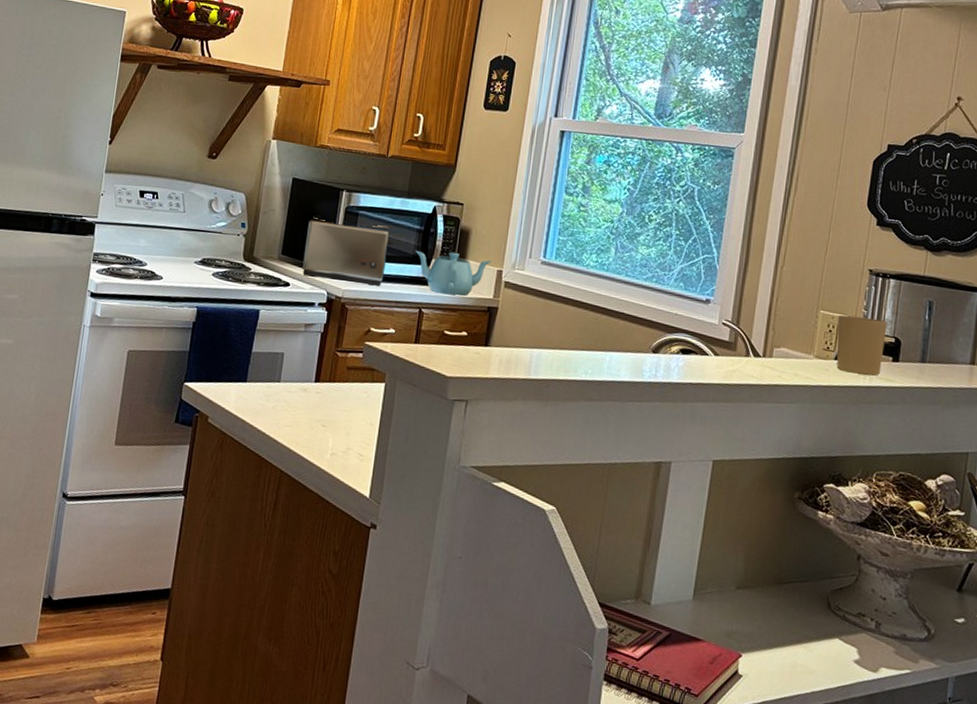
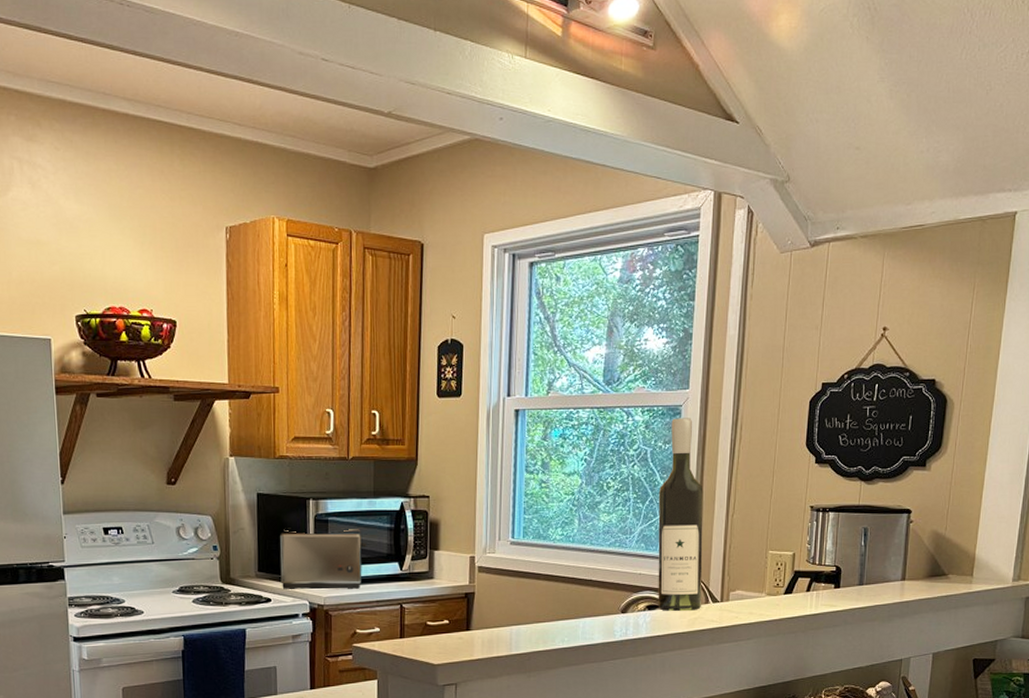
teakettle: present [414,250,493,297] -> none [388,545,464,587]
bottle: none [693,159,752,363] -> present [658,418,703,612]
mug: present [836,314,888,376] -> none [784,551,829,604]

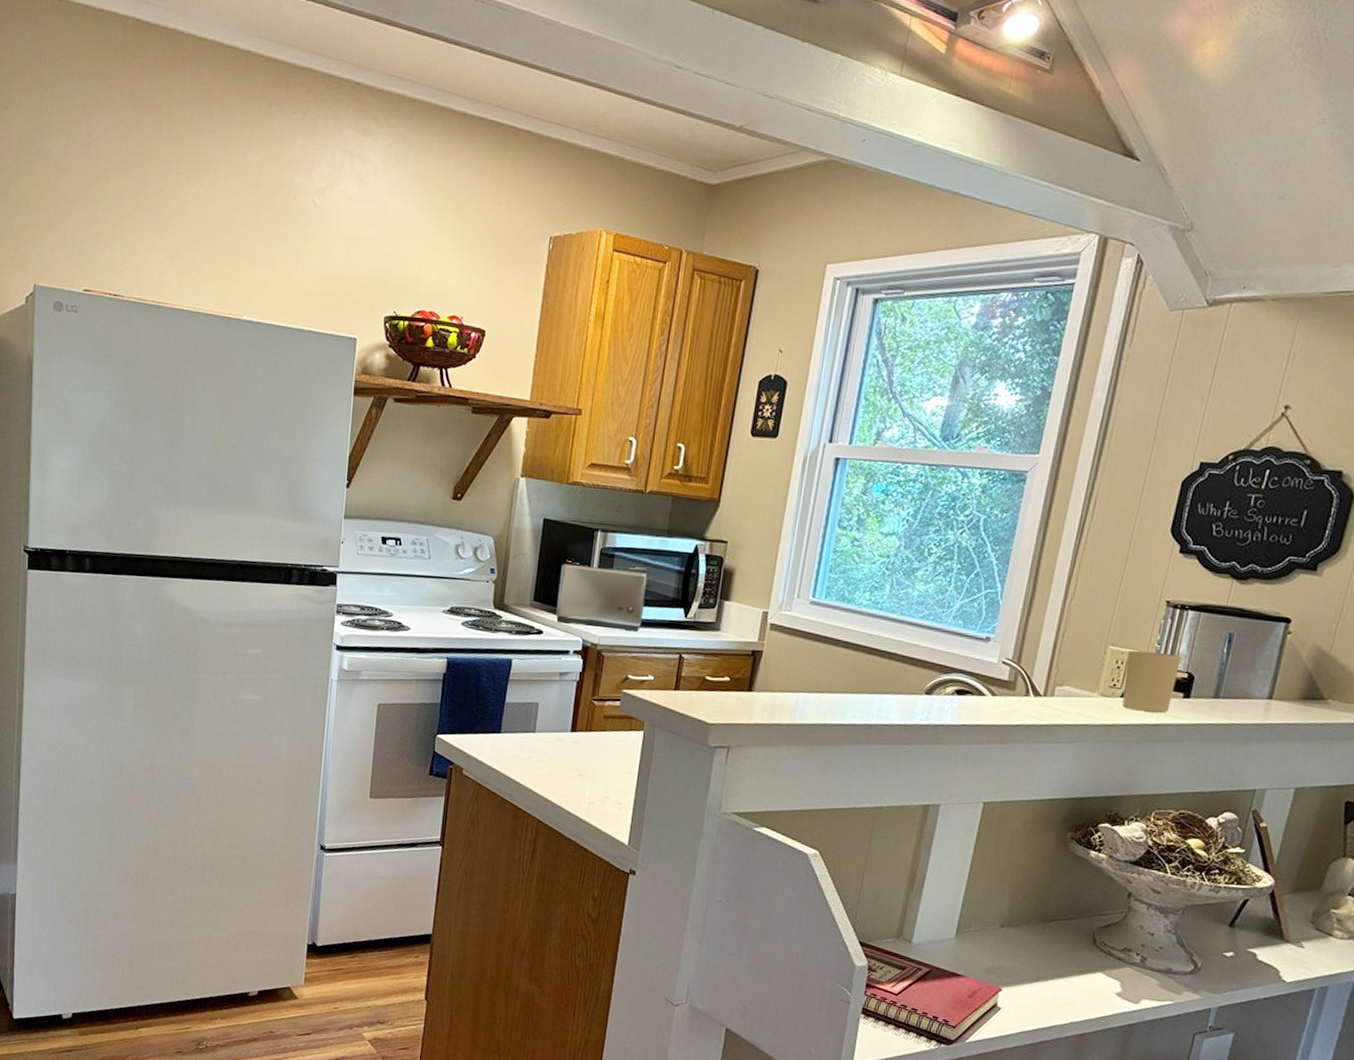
bottle: present [658,418,703,612] -> none [968,485,1041,703]
mug: none [784,551,829,604] -> present [1122,650,1182,713]

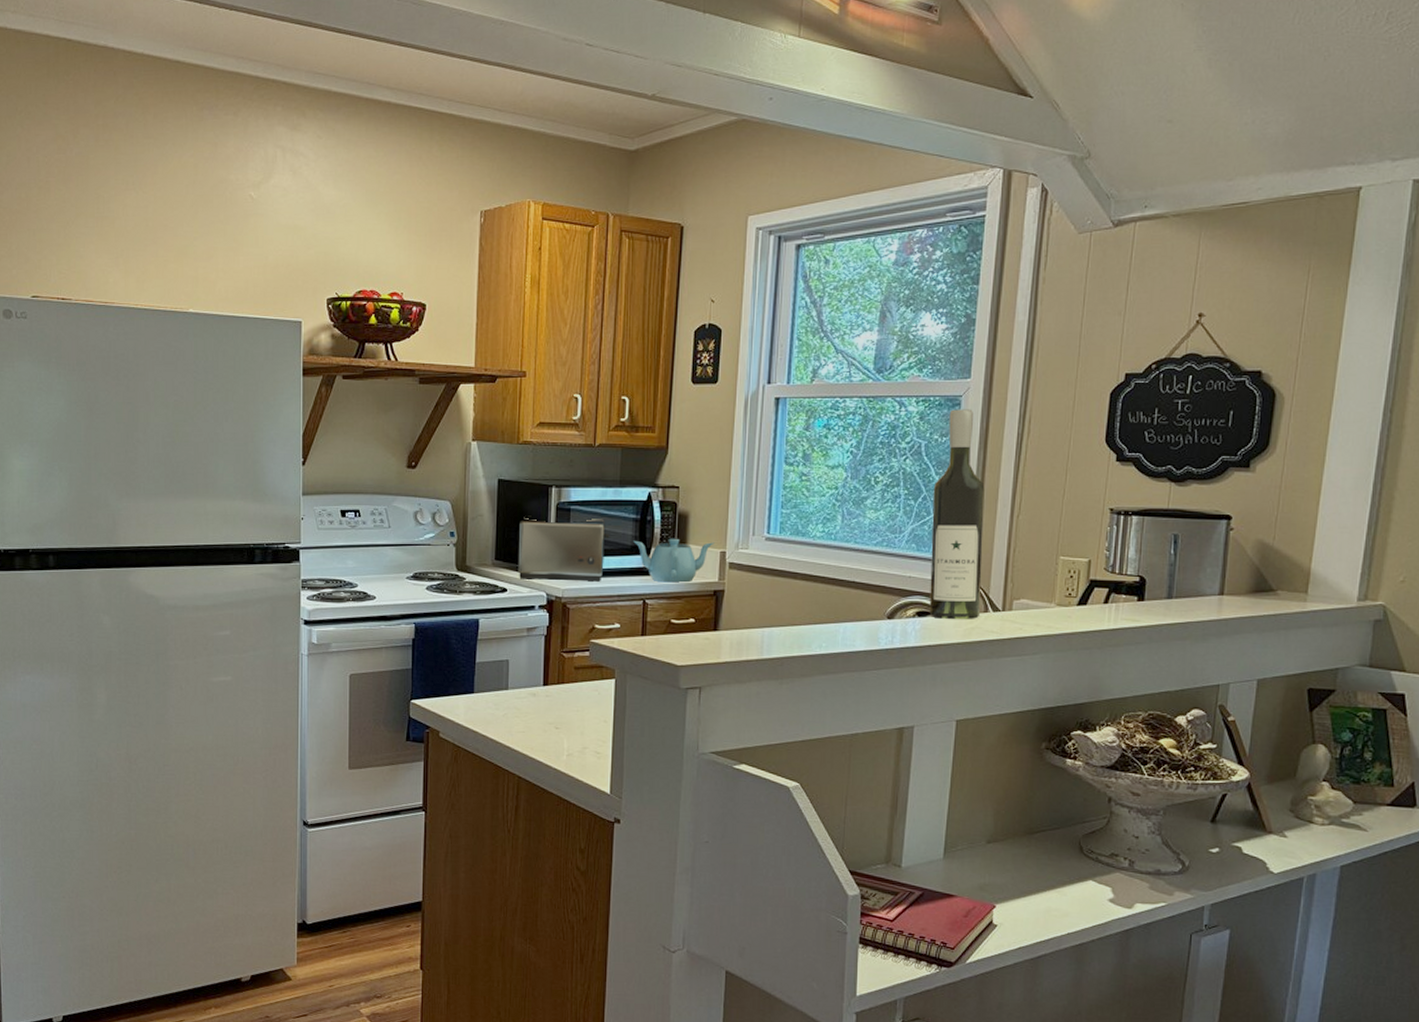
teakettle: none [674,592,758,641] -> present [632,538,715,583]
bottle: none [968,485,1041,703] -> present [929,409,985,620]
mug: present [1122,650,1182,713] -> none [1078,558,1131,617]

